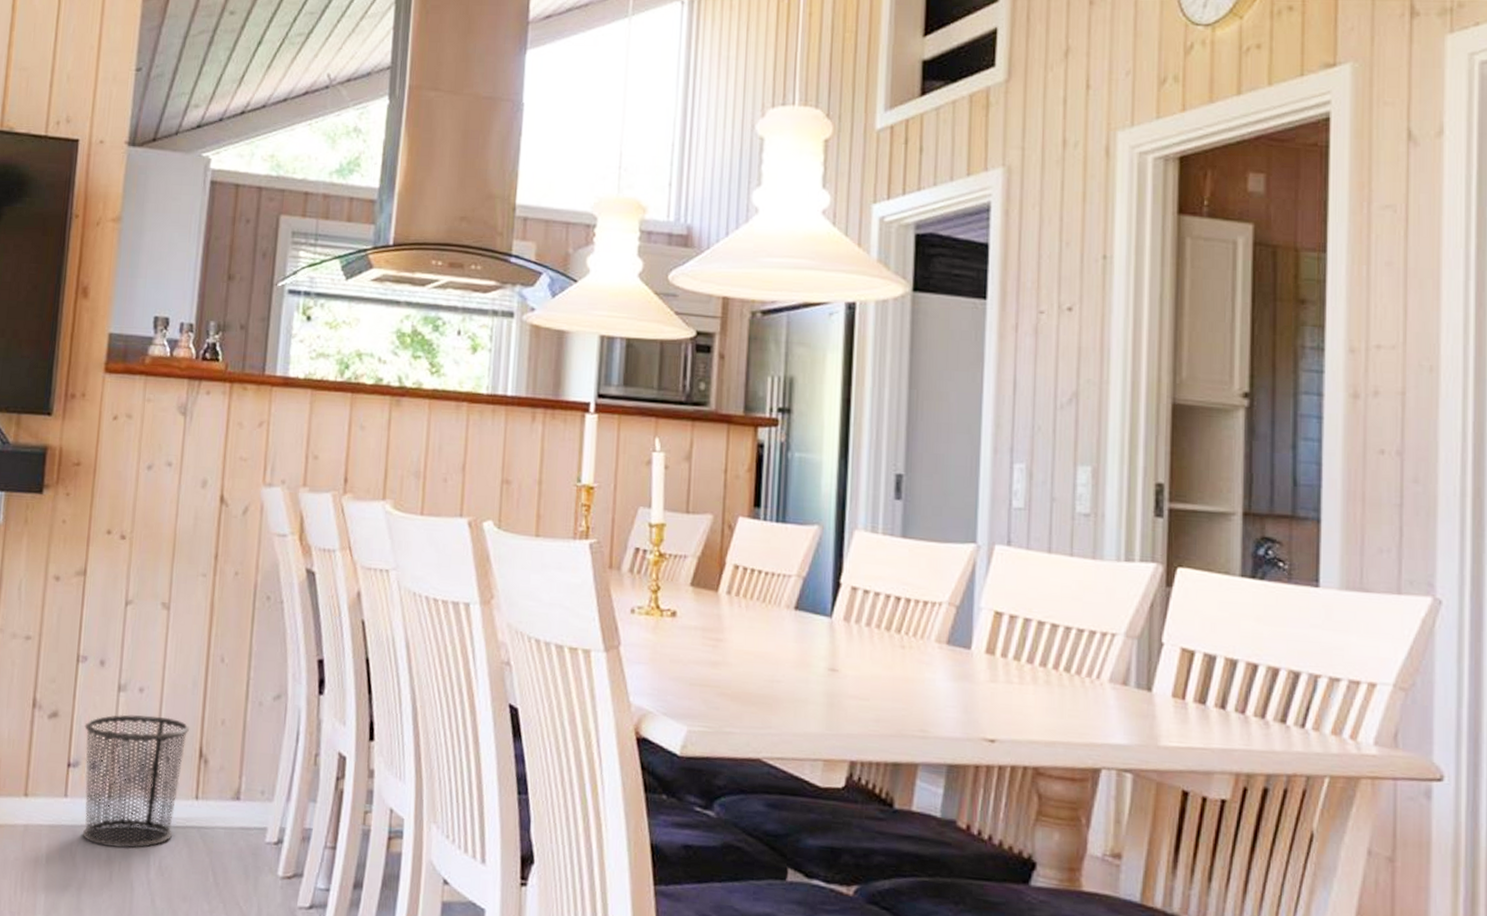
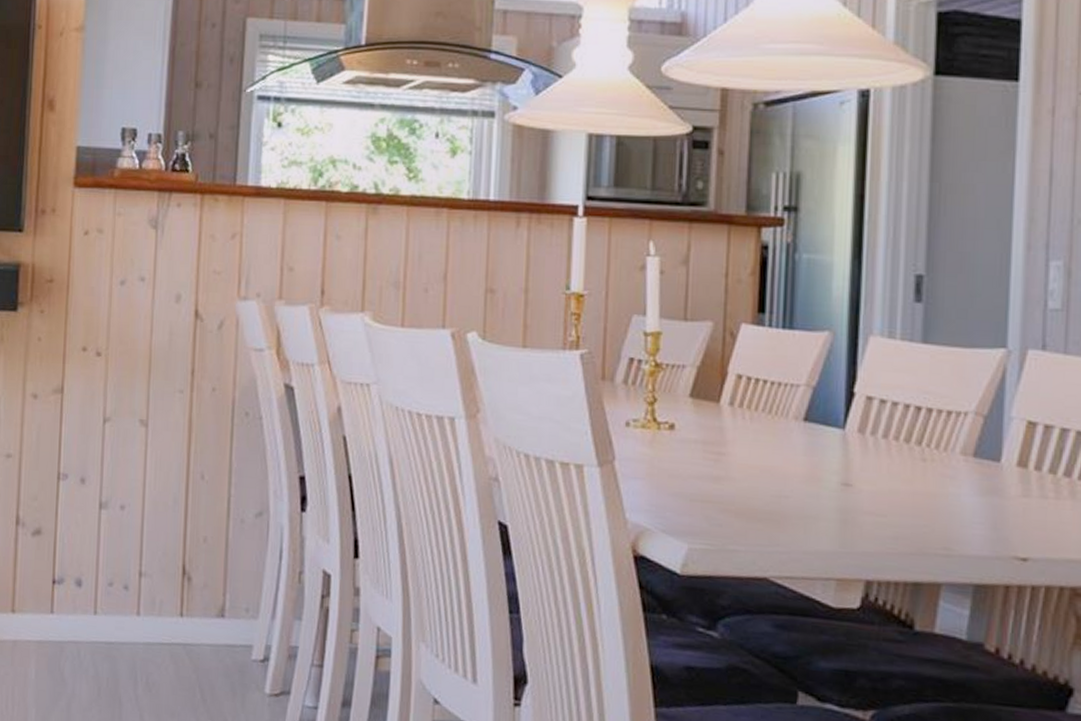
waste bin: present [82,714,189,849] -> none [67,531,171,665]

